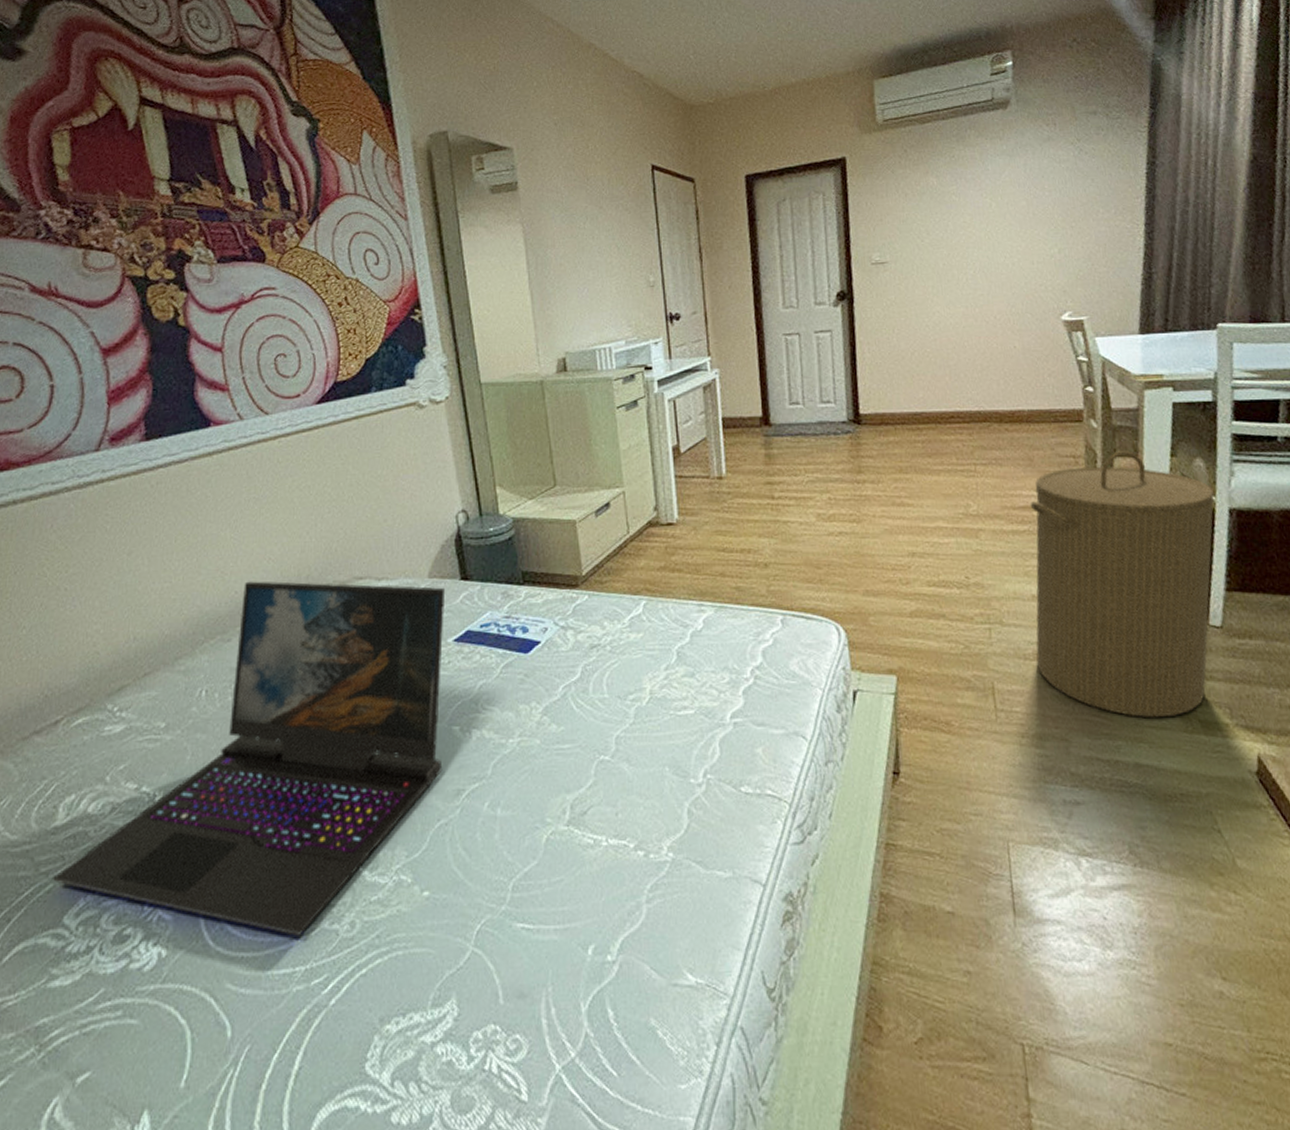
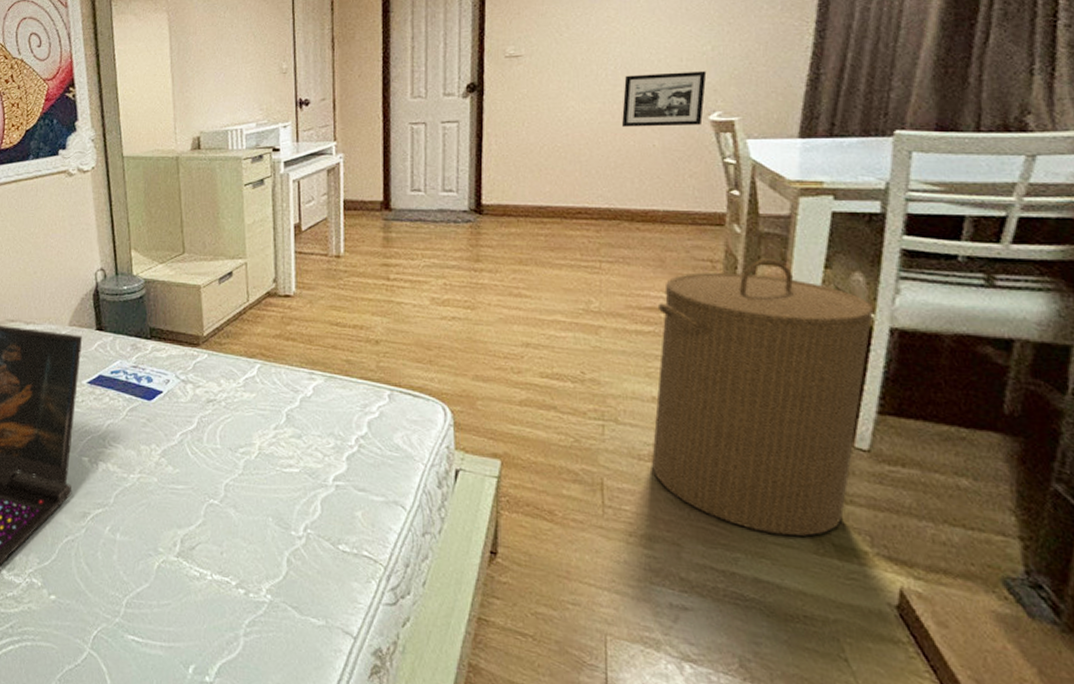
picture frame: none [983,273,1056,330] -> present [621,71,707,127]

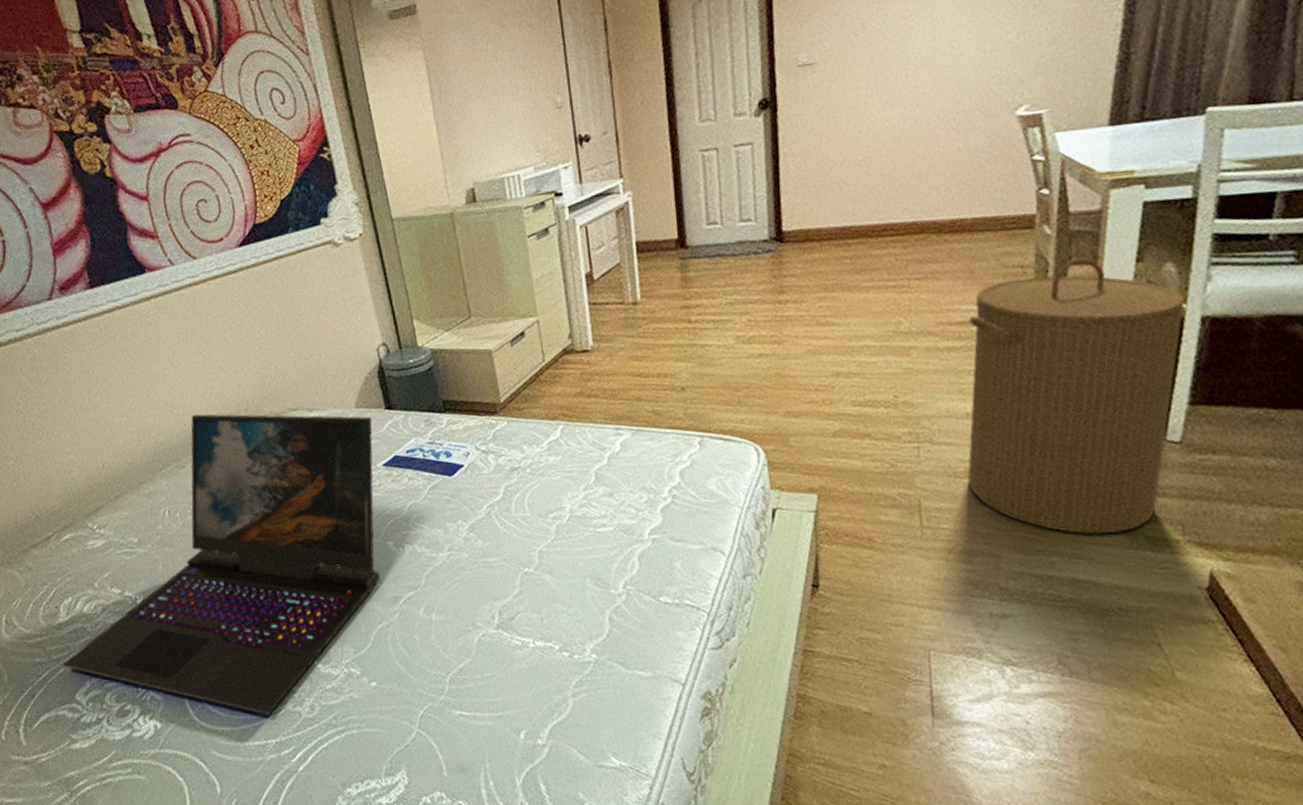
picture frame: present [621,71,707,127] -> none [924,61,1012,132]

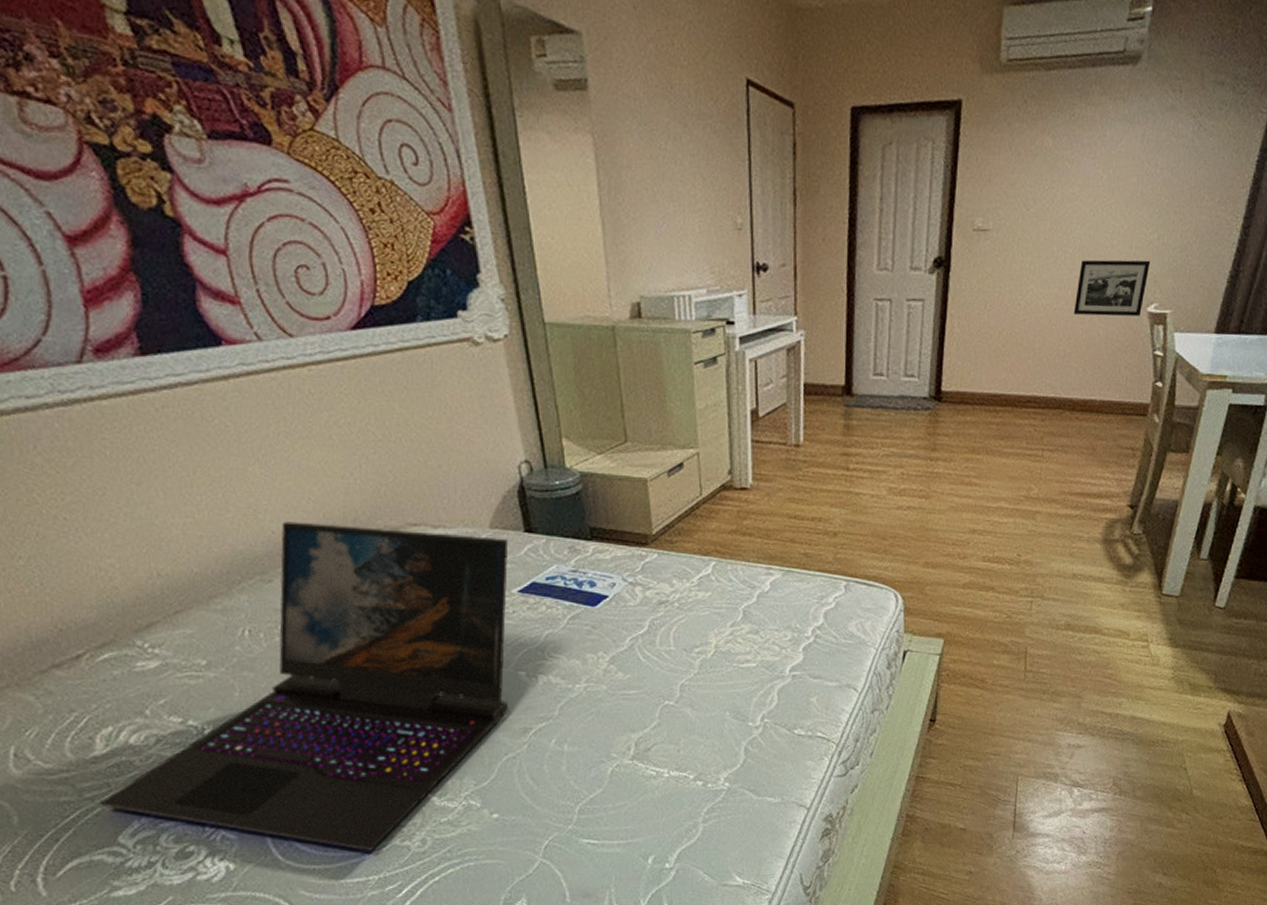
picture frame: none [924,61,1012,132] -> present [1073,259,1151,317]
laundry hamper: present [967,257,1187,535] -> none [1066,447,1246,681]

